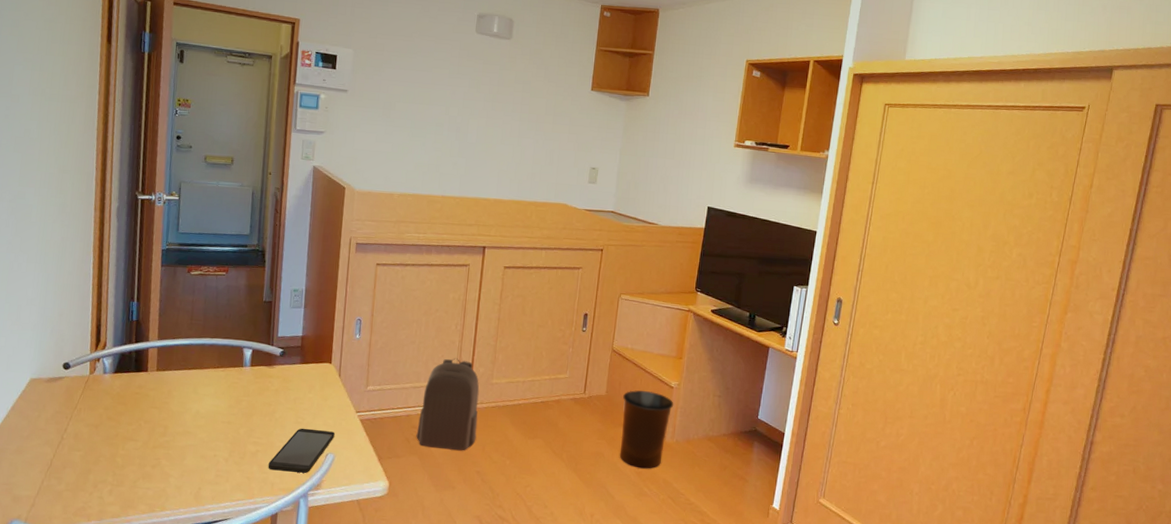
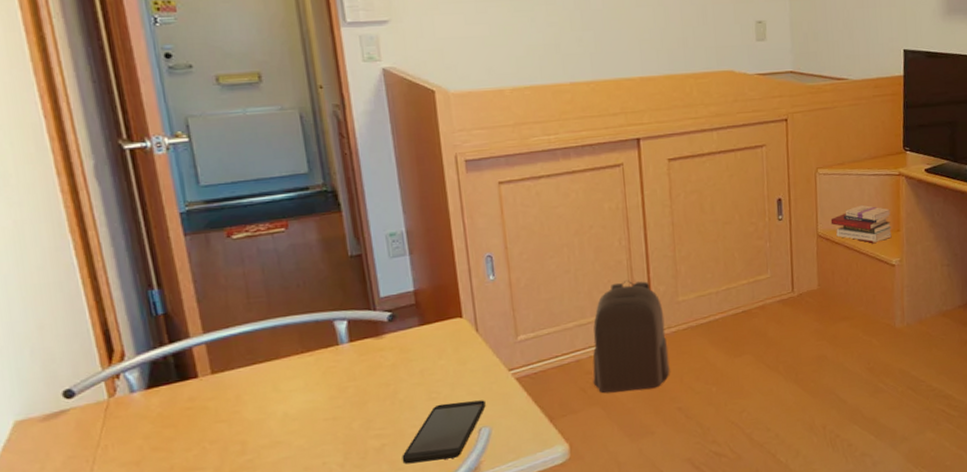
waste bin: present [619,390,674,469] -> none [839,274,899,363]
books: none [625,330,676,366] -> present [830,204,892,244]

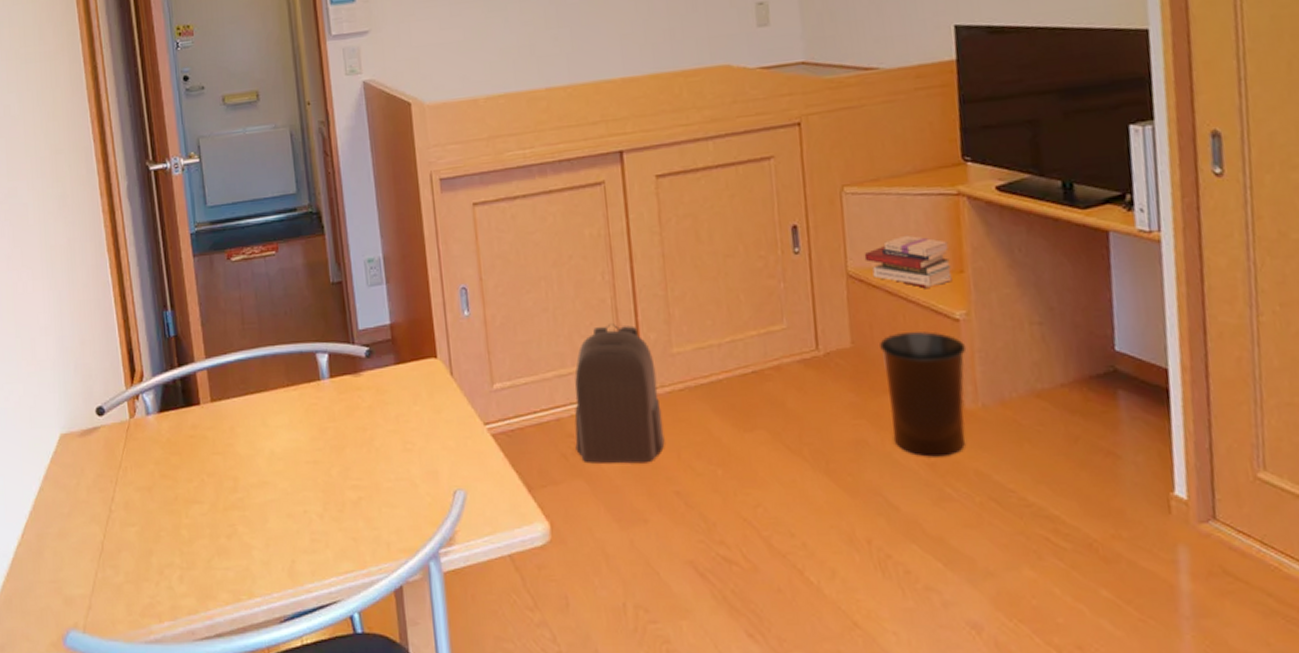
phone: present [402,400,486,464] -> none [377,456,461,524]
waste bin: none [839,274,899,363] -> present [880,331,967,457]

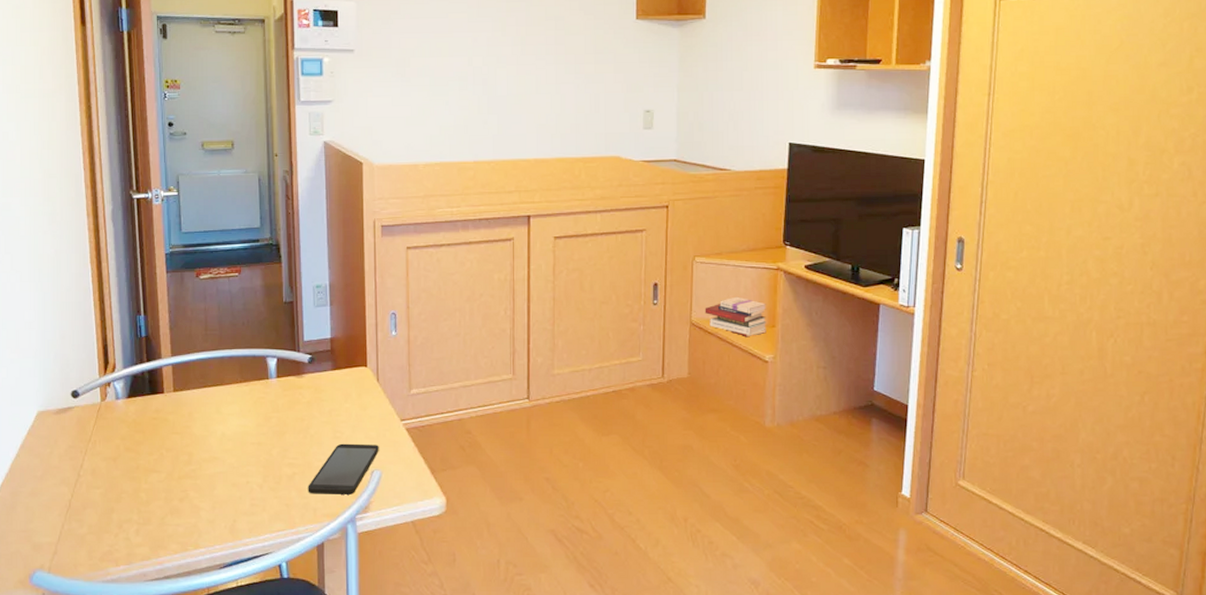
phone: none [377,456,461,524] -> present [308,443,379,495]
backpack: present [574,323,665,463] -> none [472,348,541,455]
waste bin: present [880,331,967,457] -> none [709,369,771,460]

